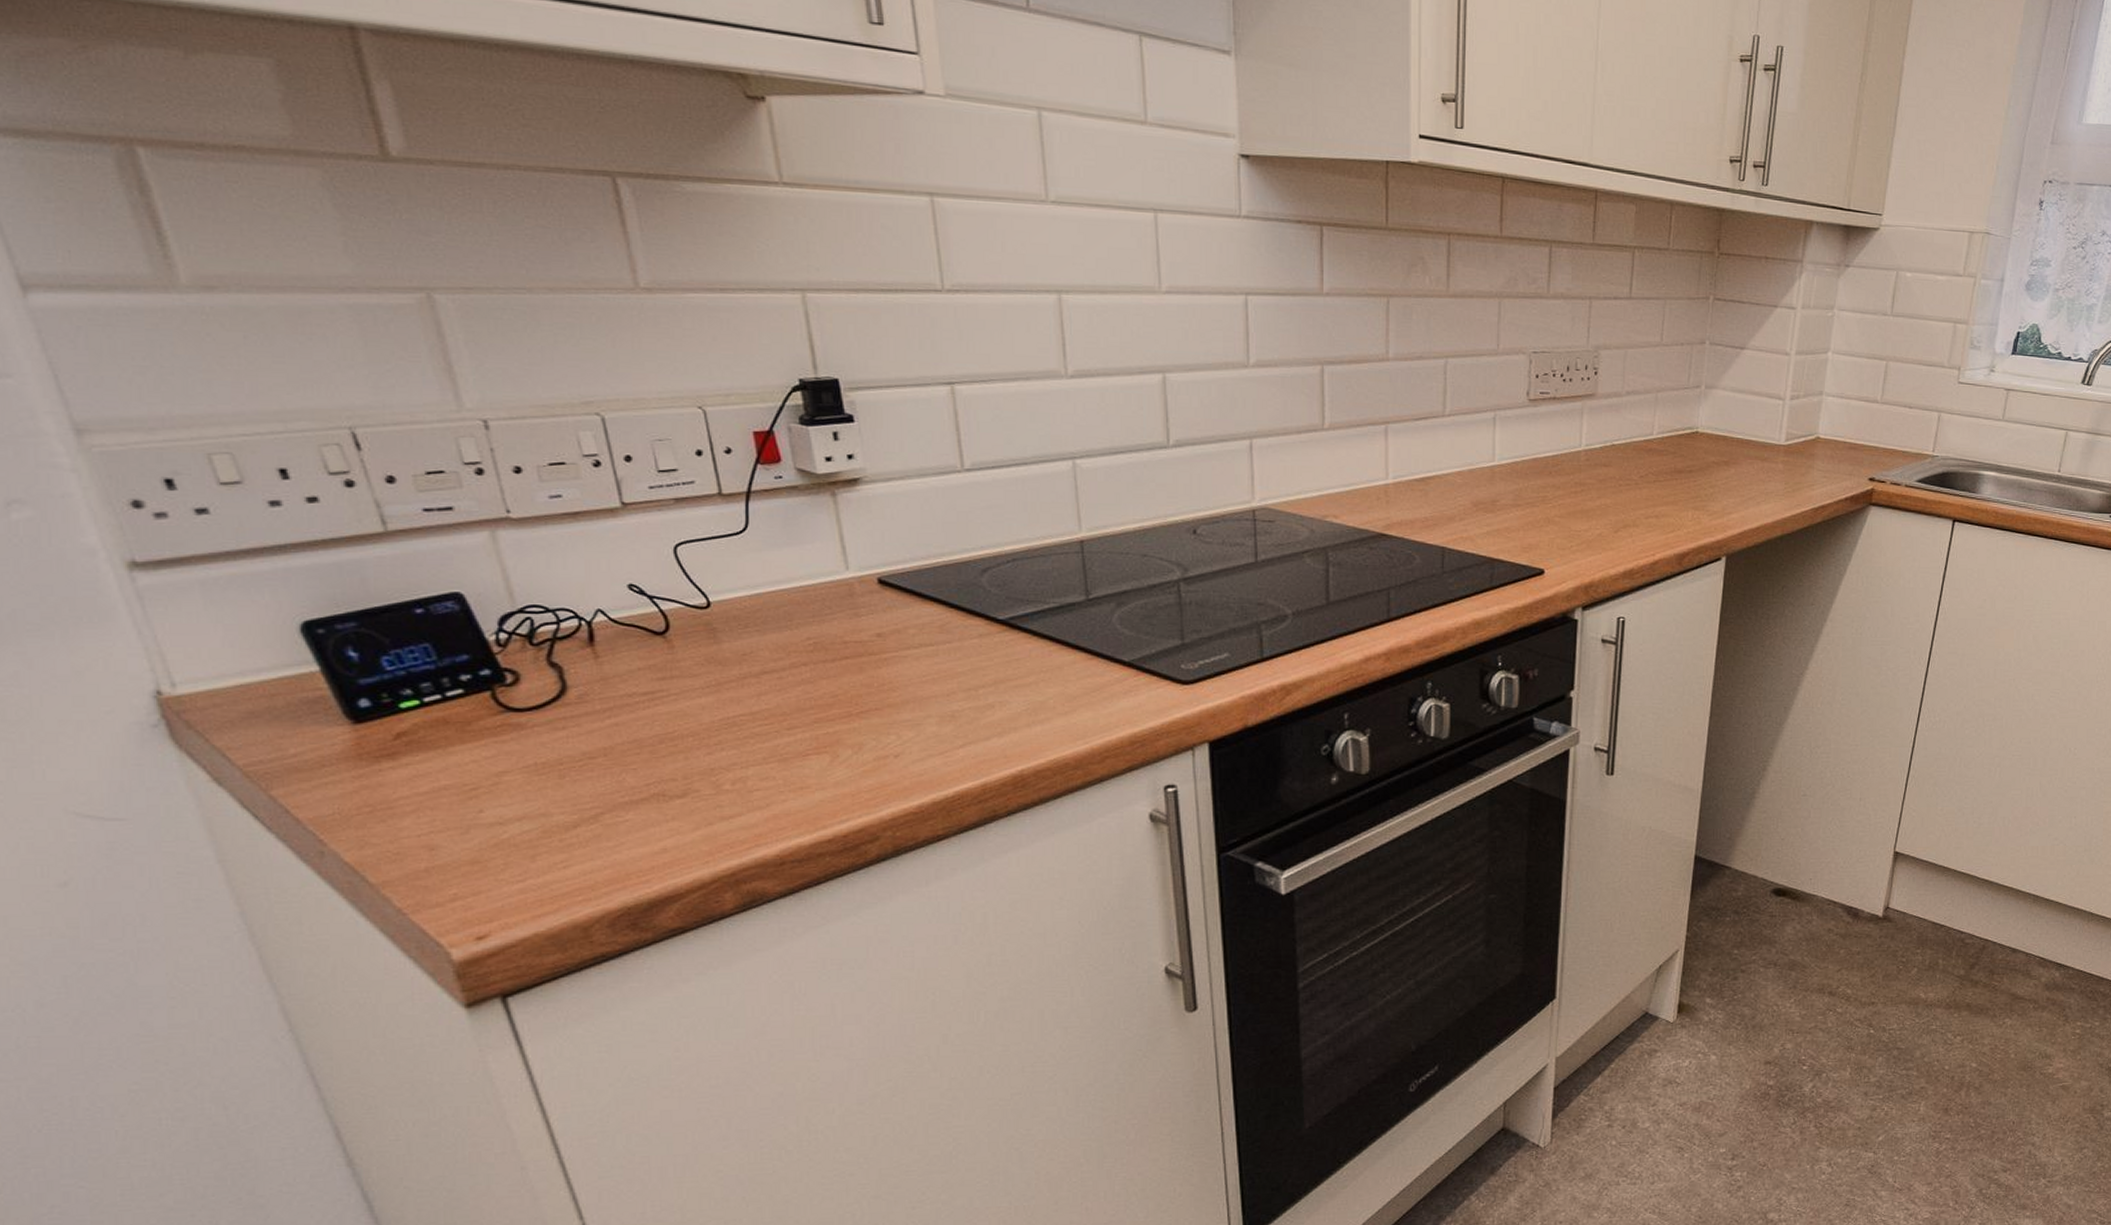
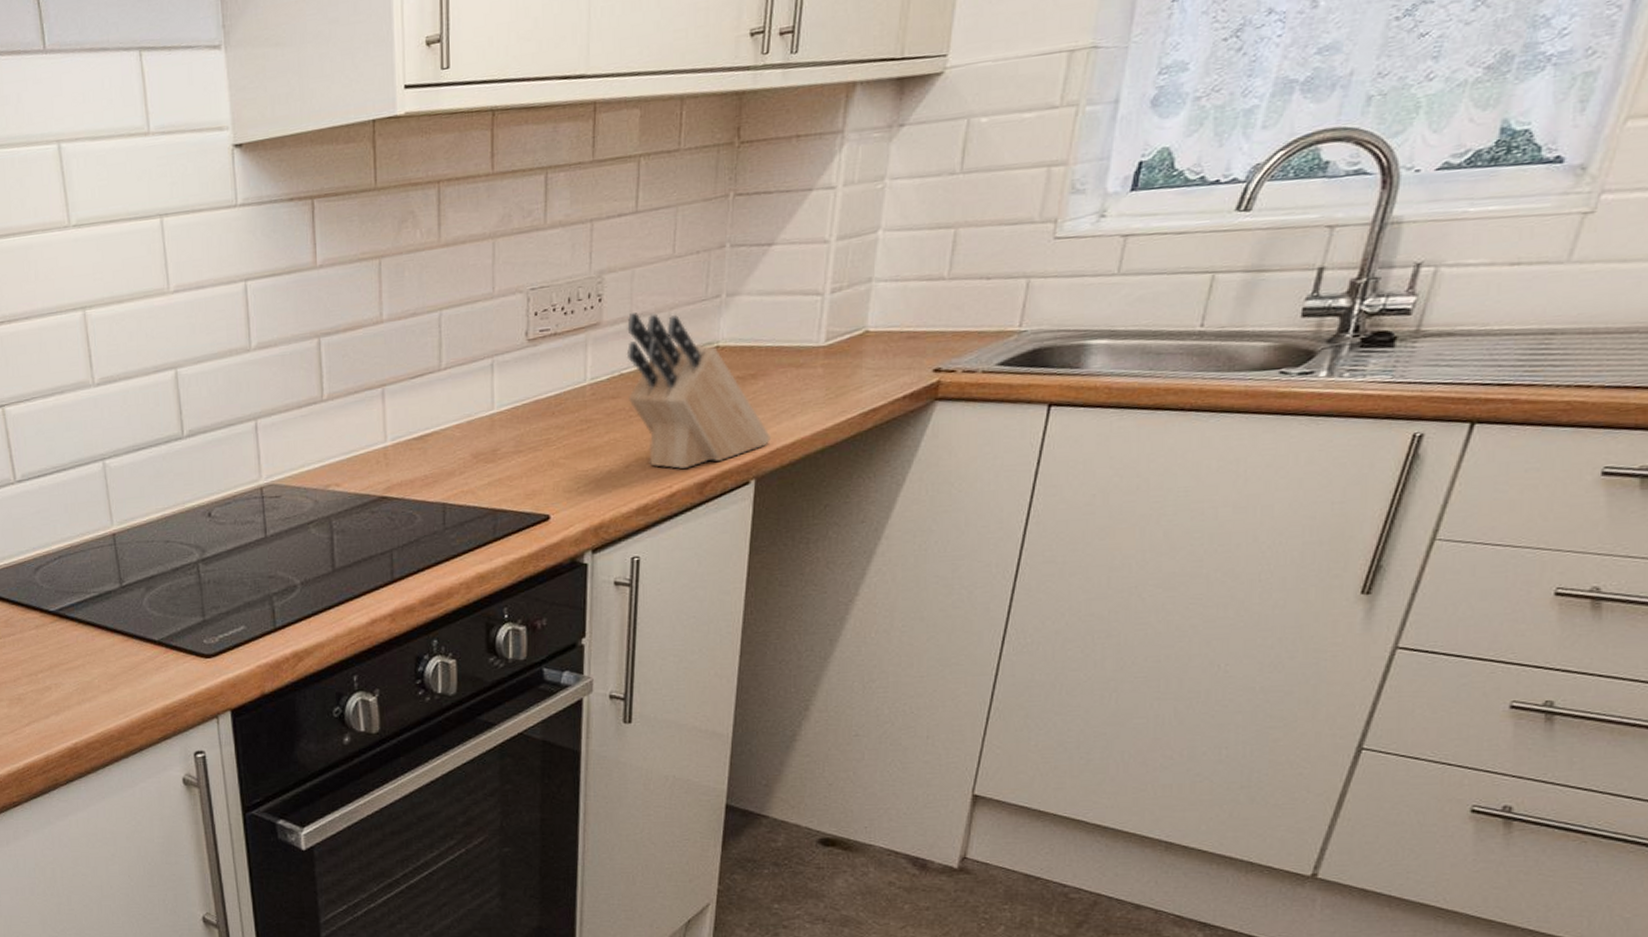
knife block: none [1618,390,1740,540] -> present [626,313,772,470]

